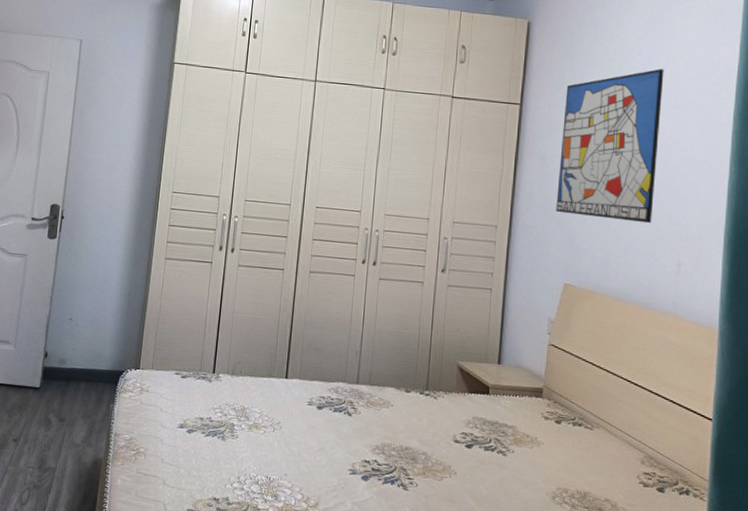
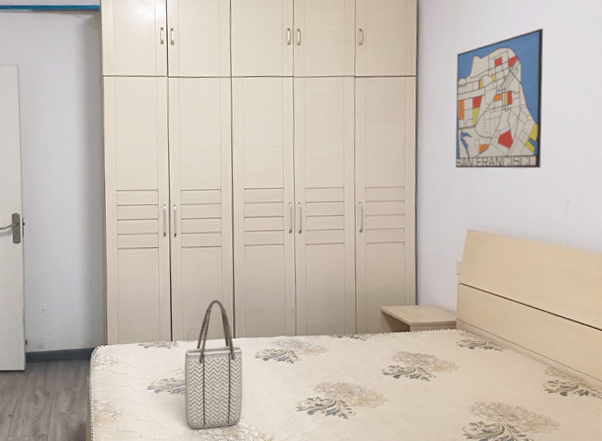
tote bag: none [219,330,294,483] -> present [184,300,243,428]

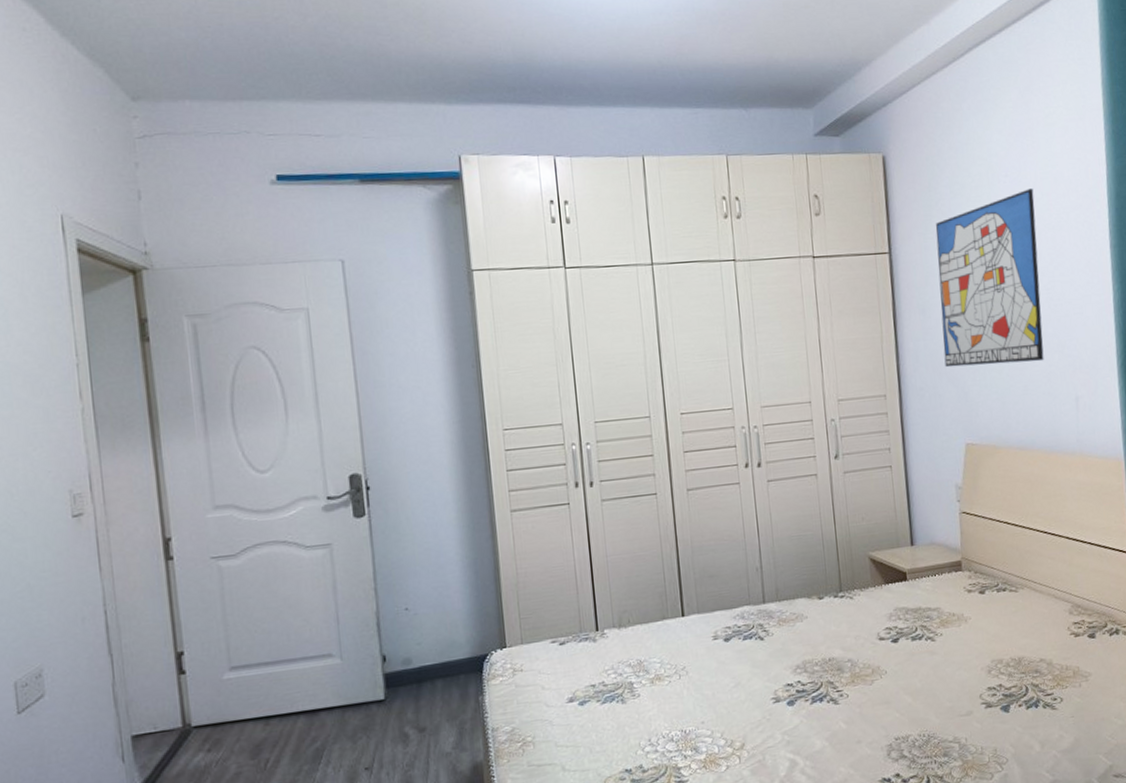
tote bag: present [184,300,243,428] -> none [616,567,701,748]

